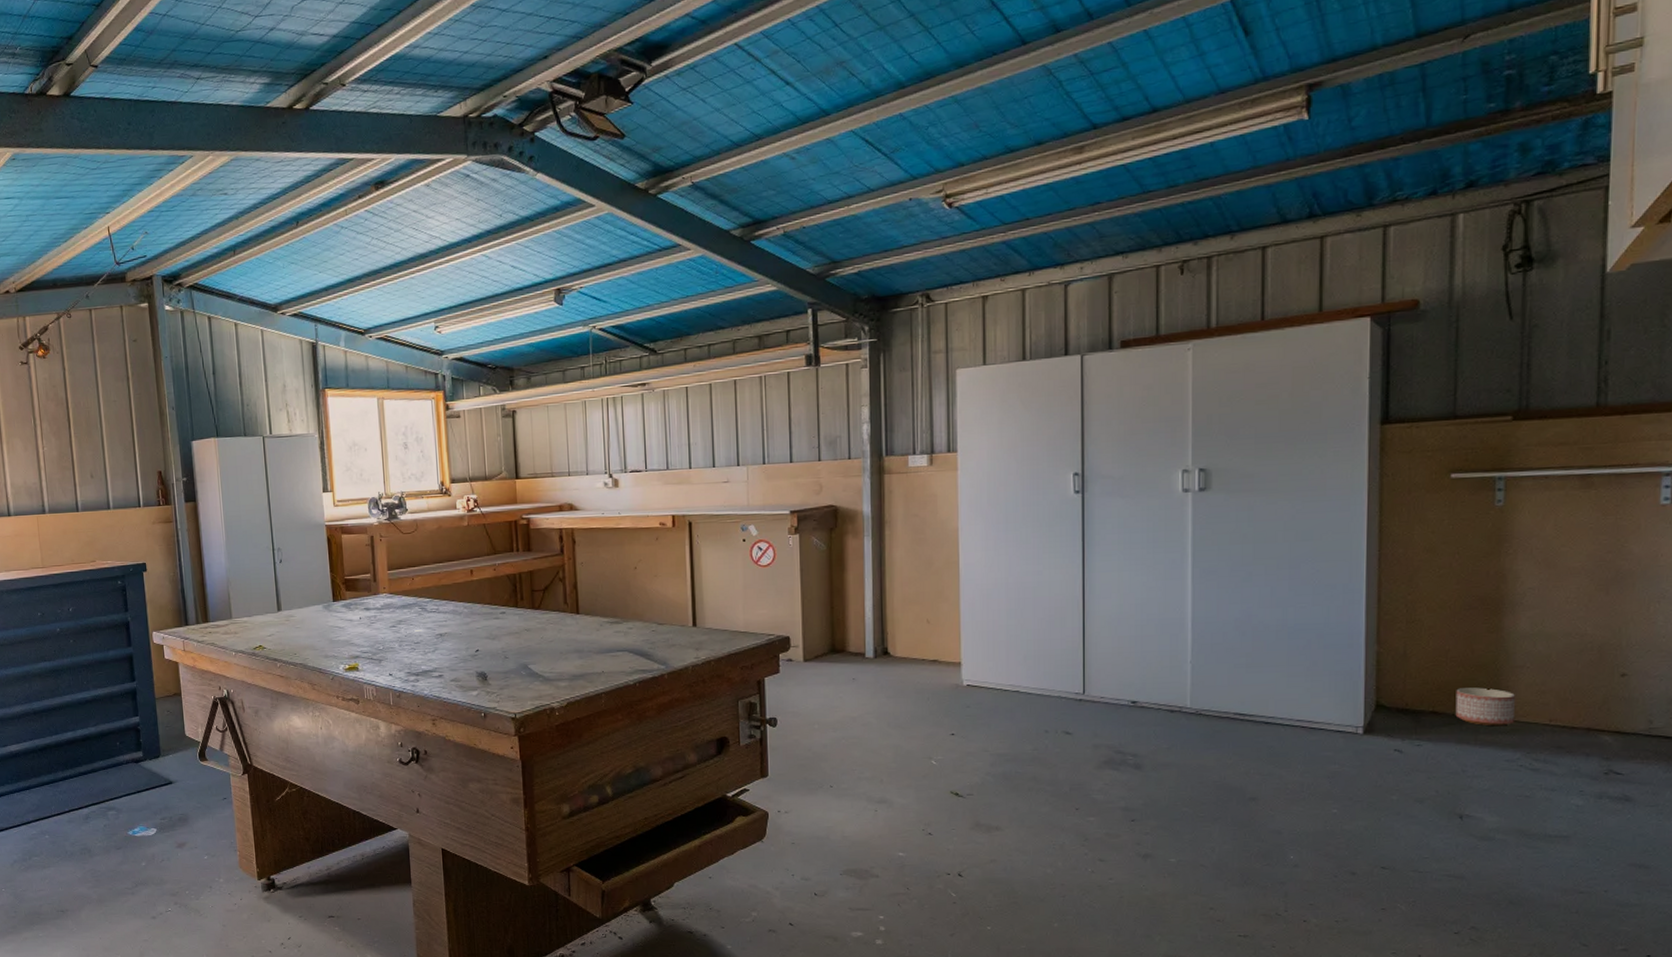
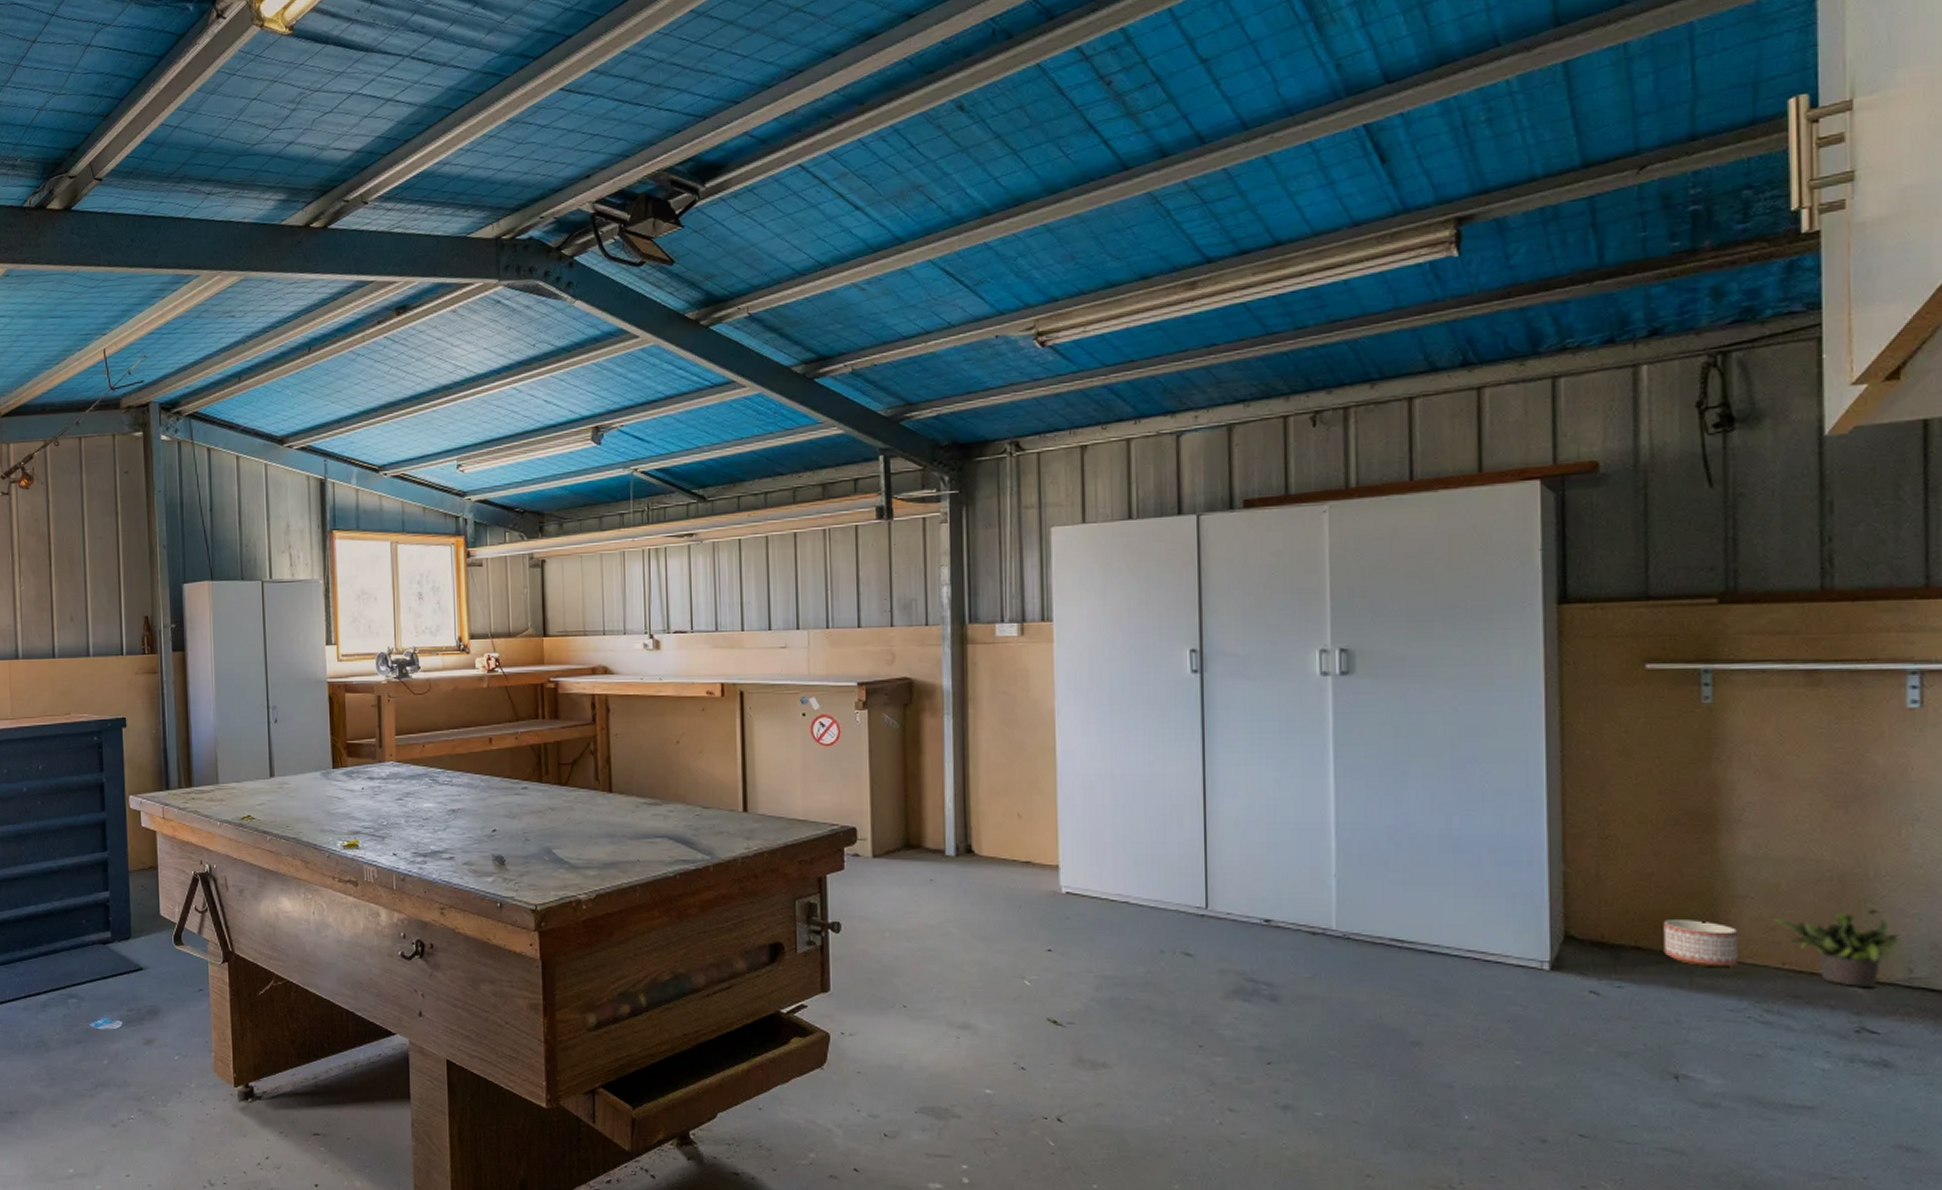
potted plant: none [1542,674,1644,737] -> present [1770,909,1900,987]

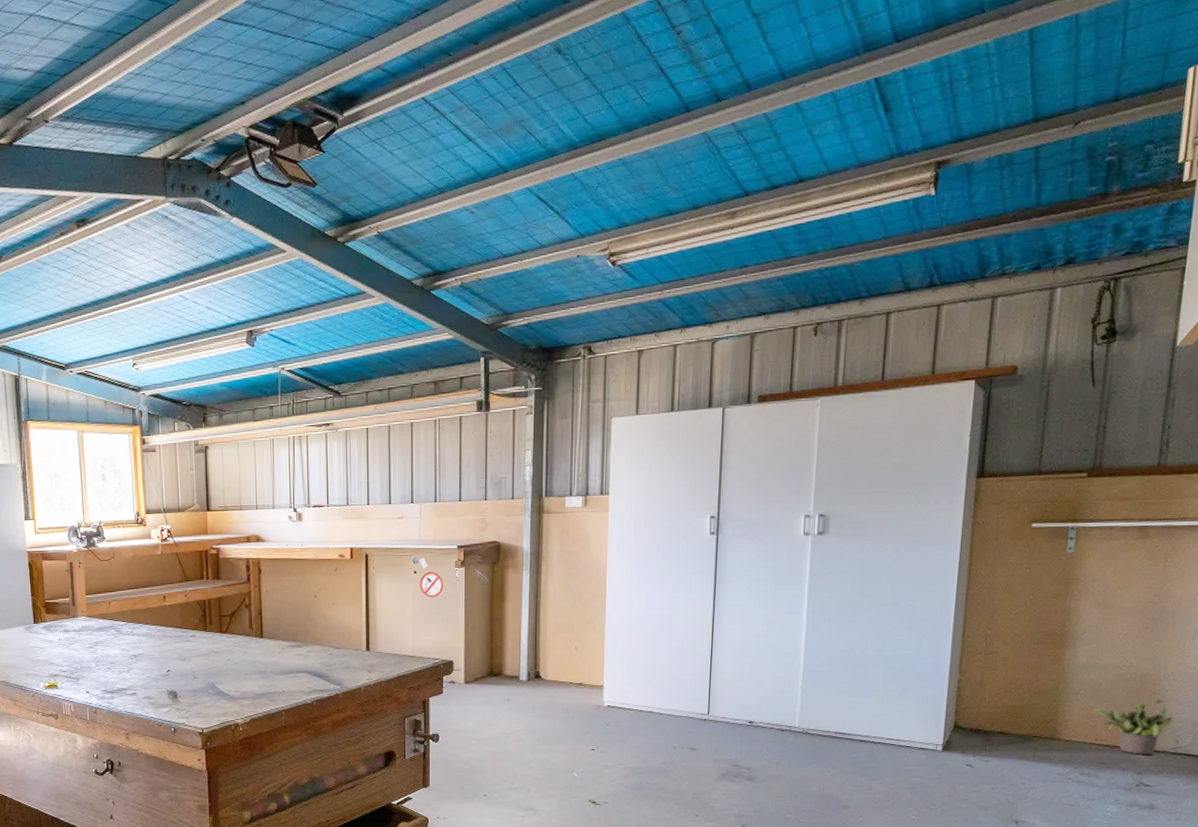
planter: present [1663,920,1739,968] -> none [1019,711,1070,745]

